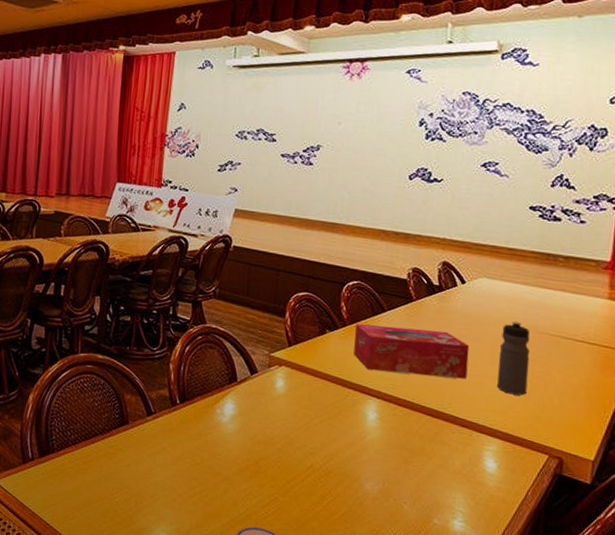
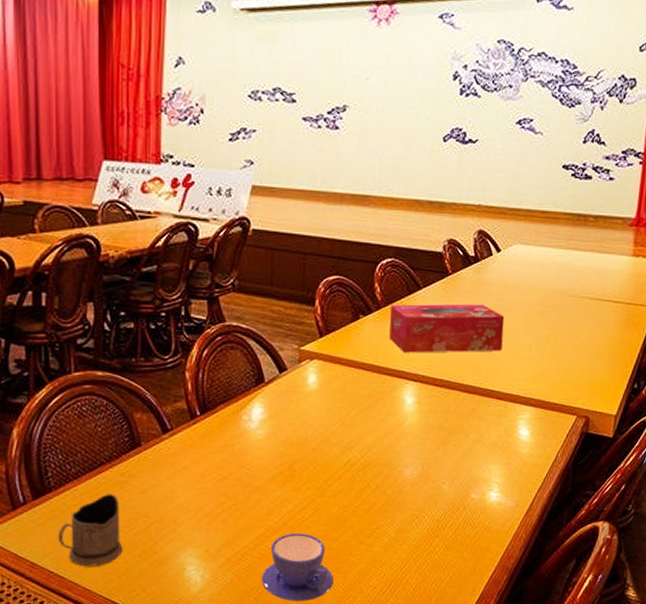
tea glass holder: none [55,462,108,526] -> present [57,494,123,567]
water bottle: present [497,321,530,396] -> none [531,286,562,361]

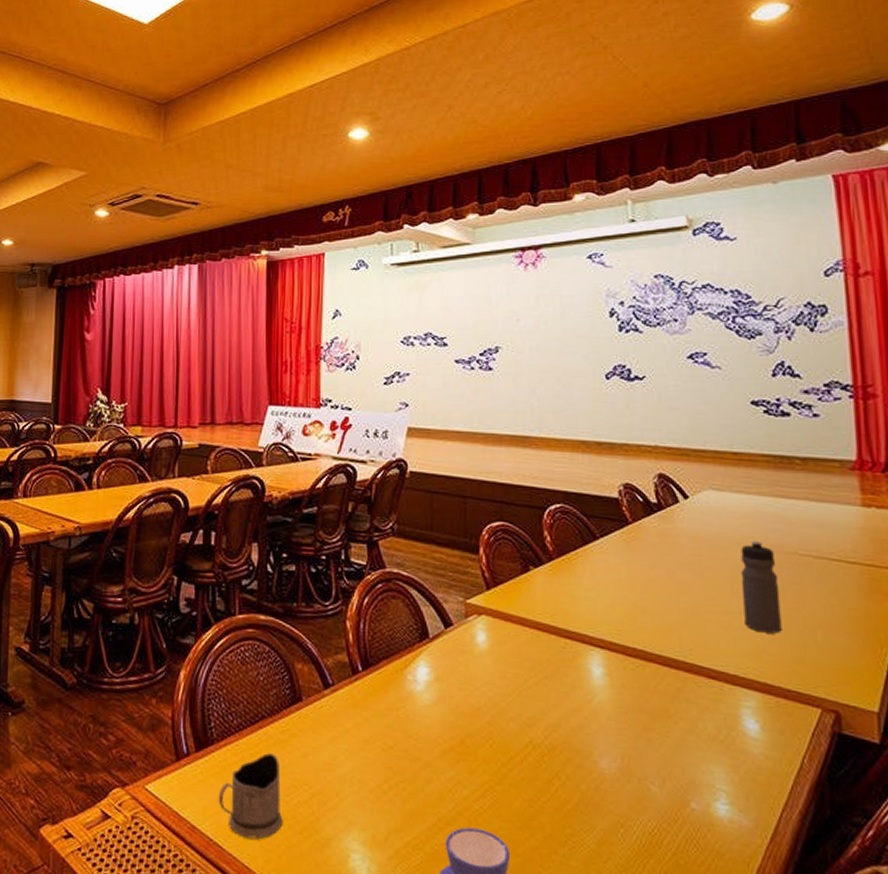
tissue box: present [389,304,505,353] -> none [563,556,707,618]
water bottle: none [531,286,562,361] -> present [740,540,782,634]

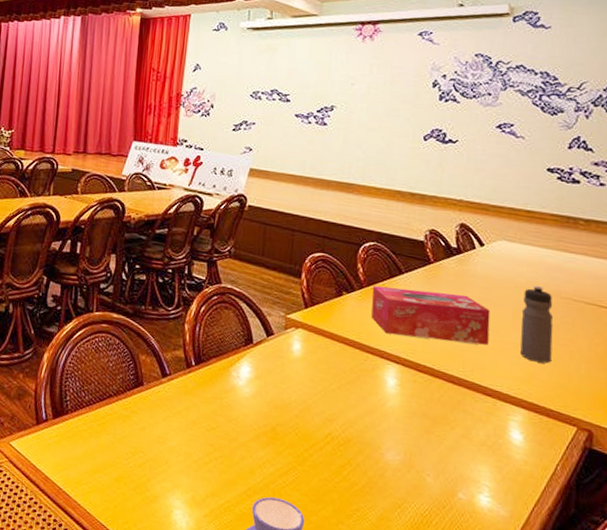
tea glass holder: present [218,753,283,840] -> none [68,424,122,492]
tissue box: none [563,556,707,618] -> present [371,286,491,346]

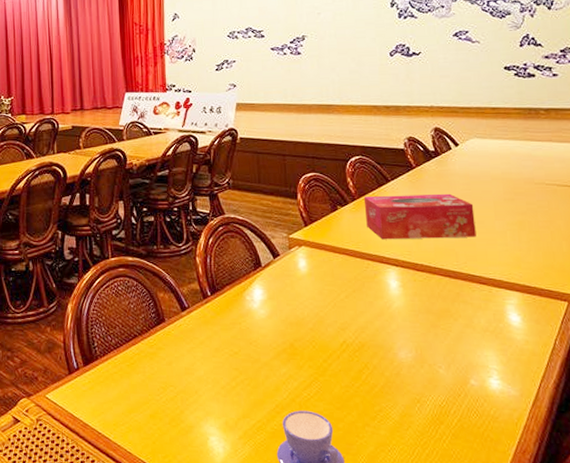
water bottle: present [520,285,553,364] -> none [501,175,535,246]

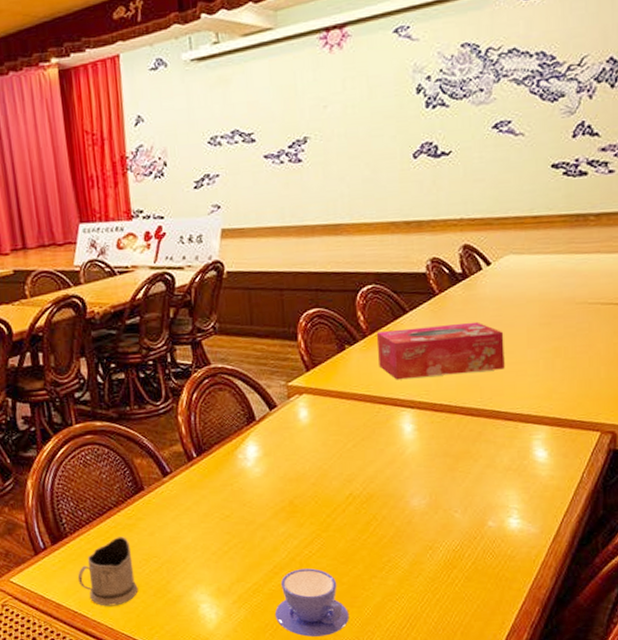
tea glass holder: none [103,364,155,431] -> present [77,537,138,606]

